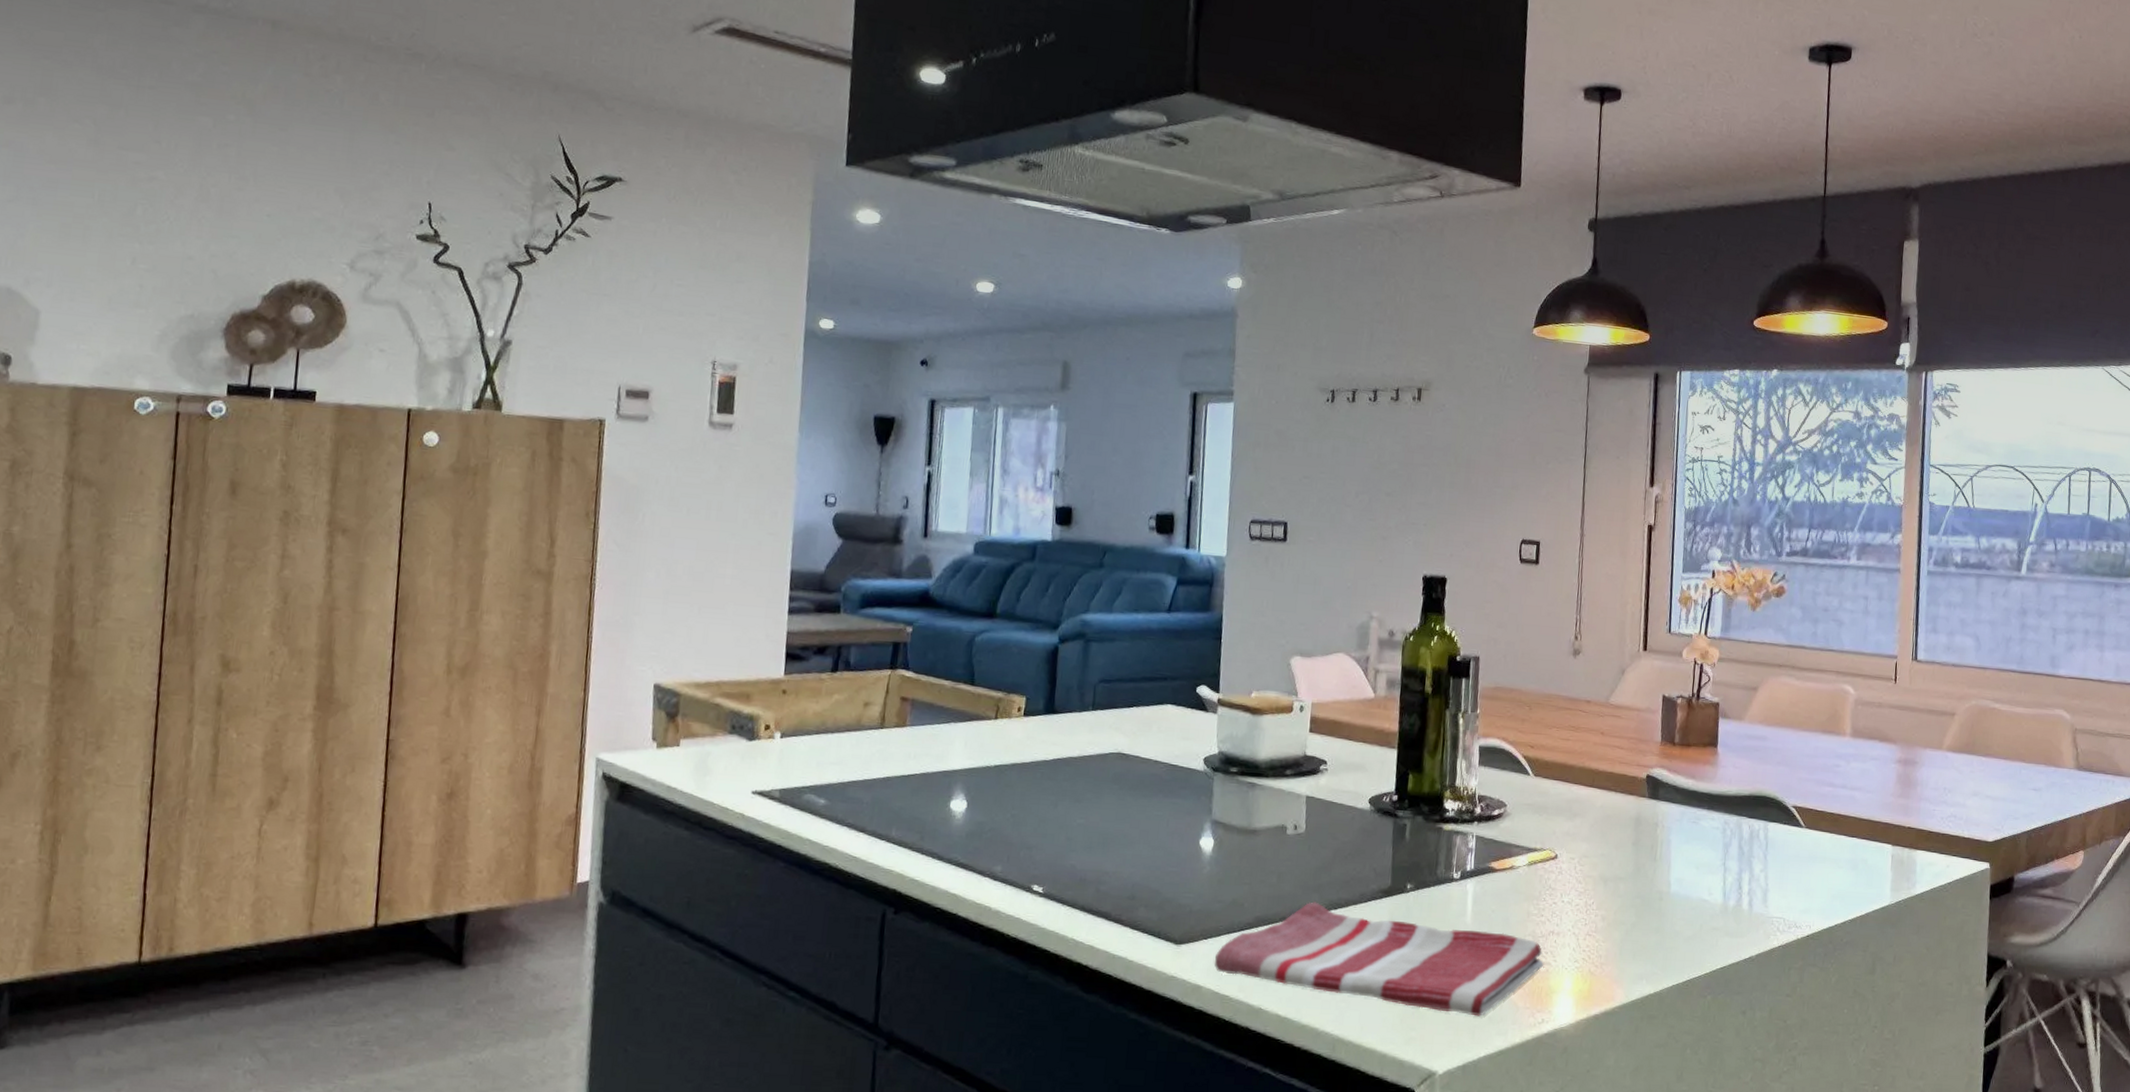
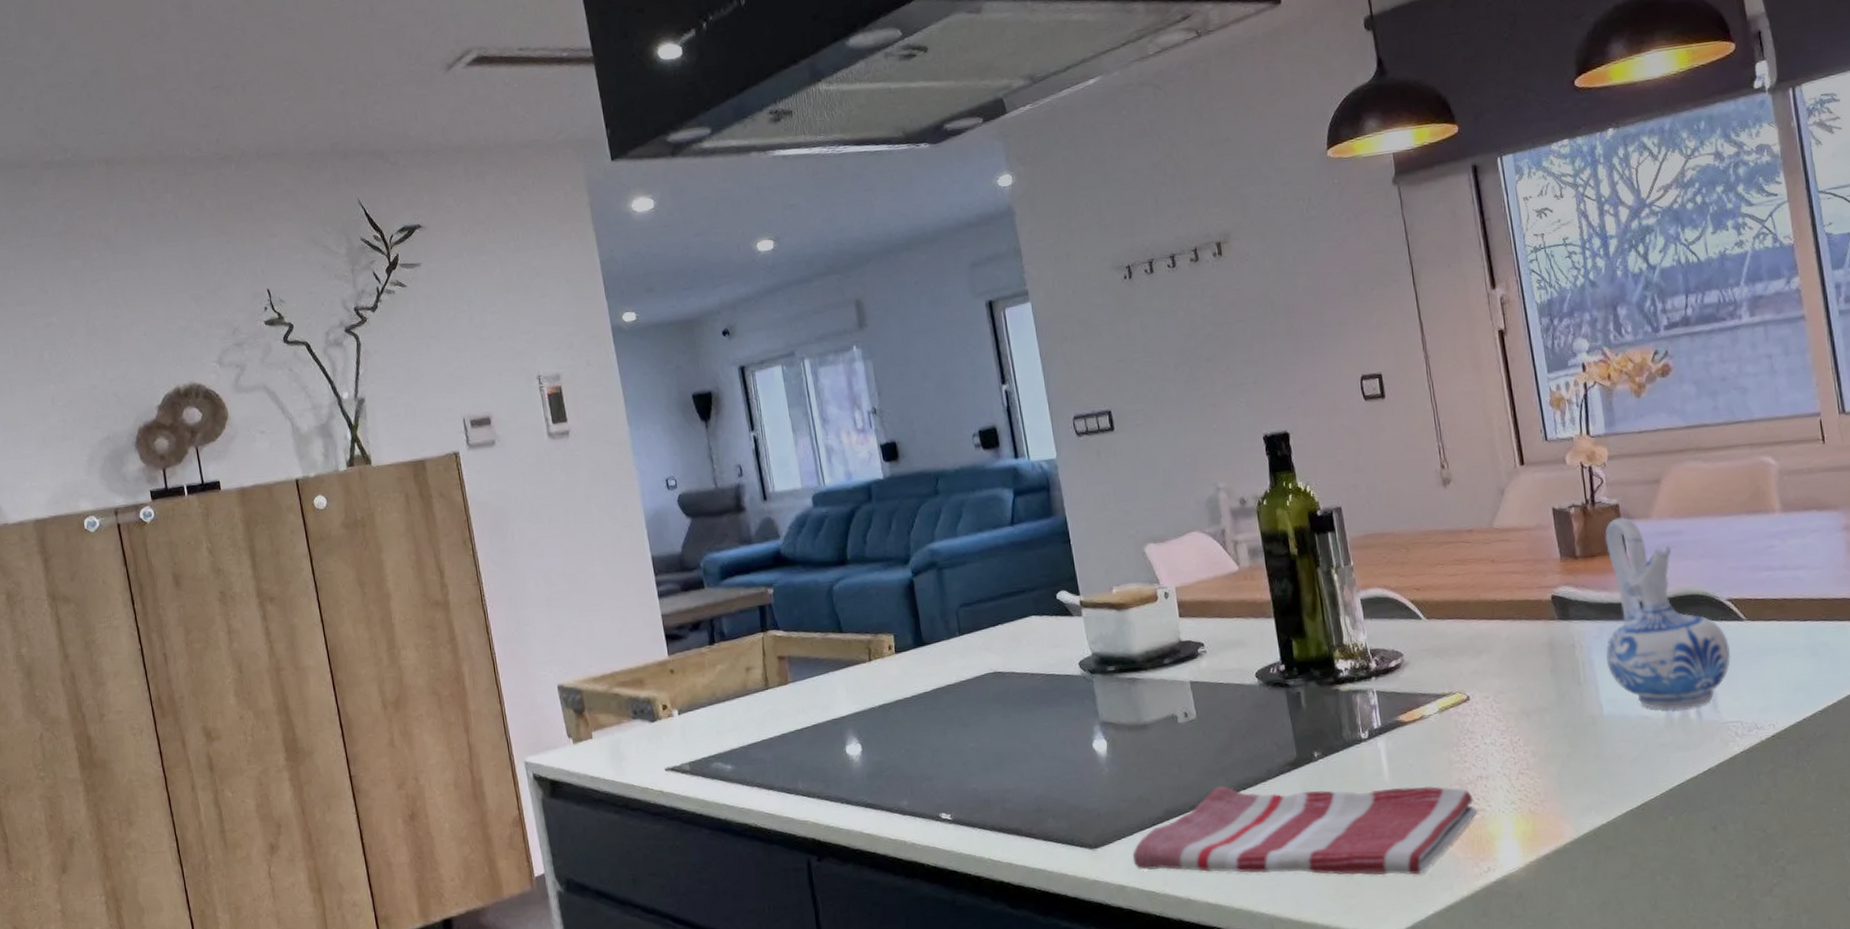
ceramic pitcher: none [1682,714,1787,899] -> present [1605,516,1731,709]

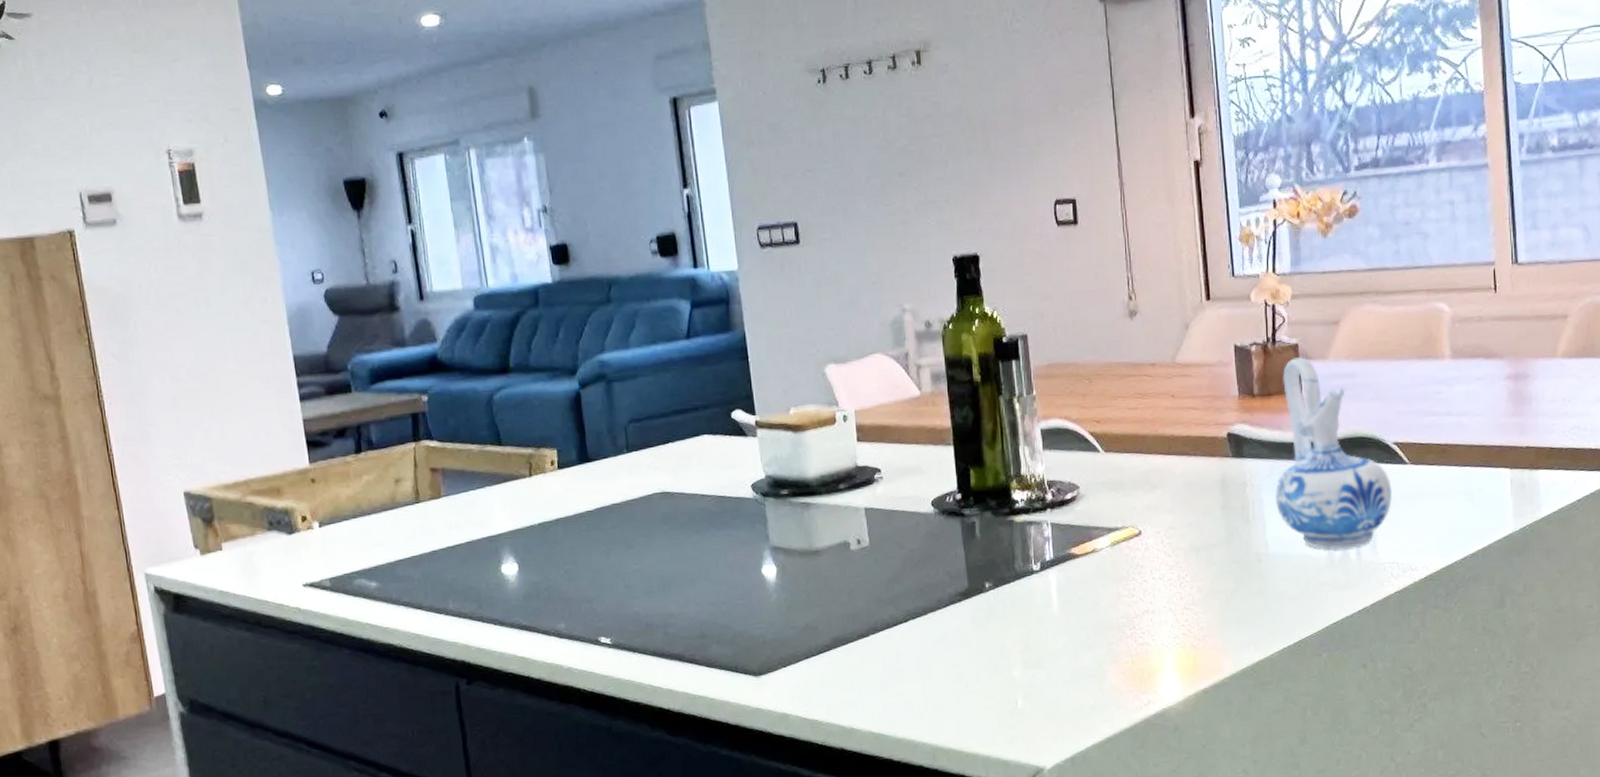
dish towel: present [1132,785,1478,876] -> none [797,614,1142,707]

